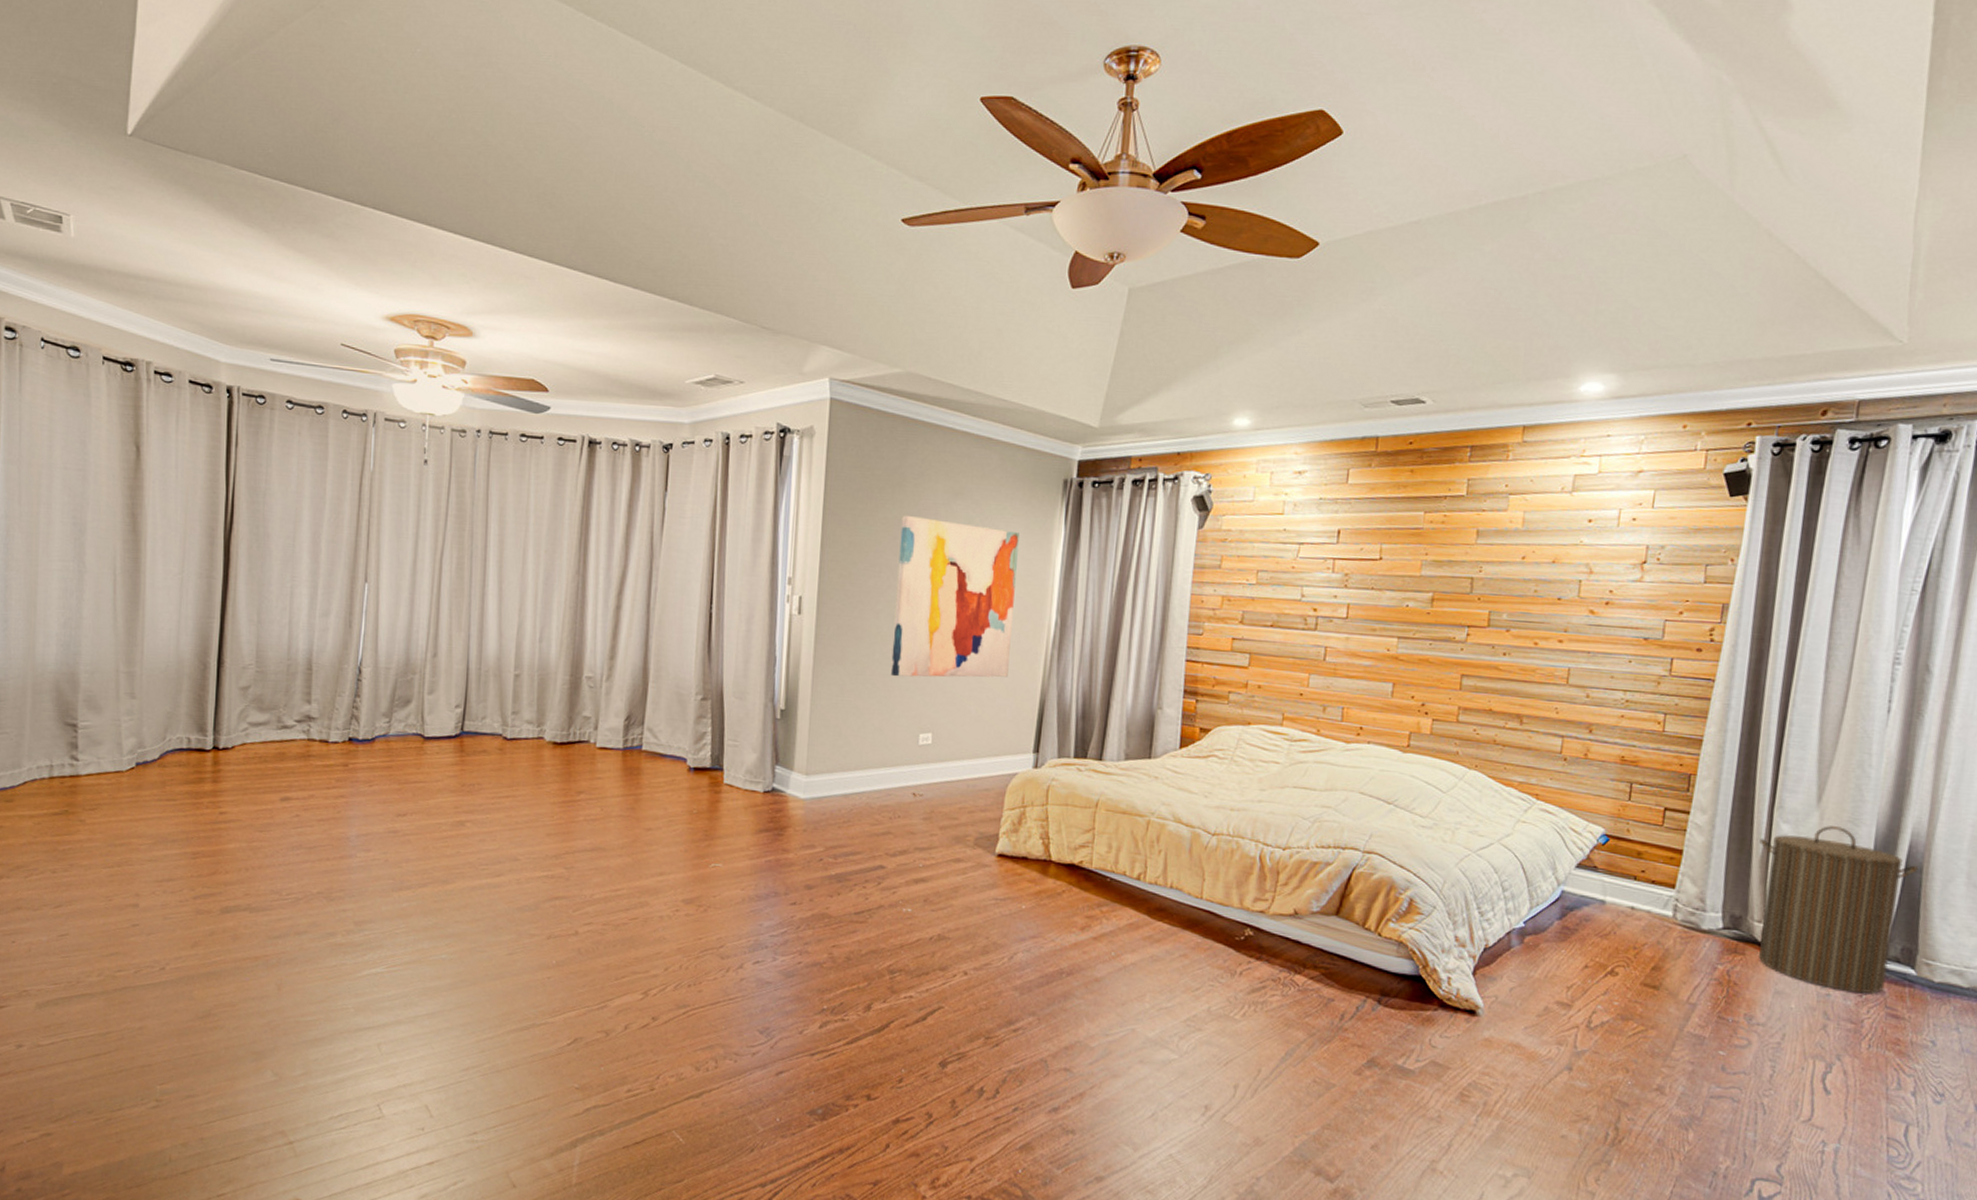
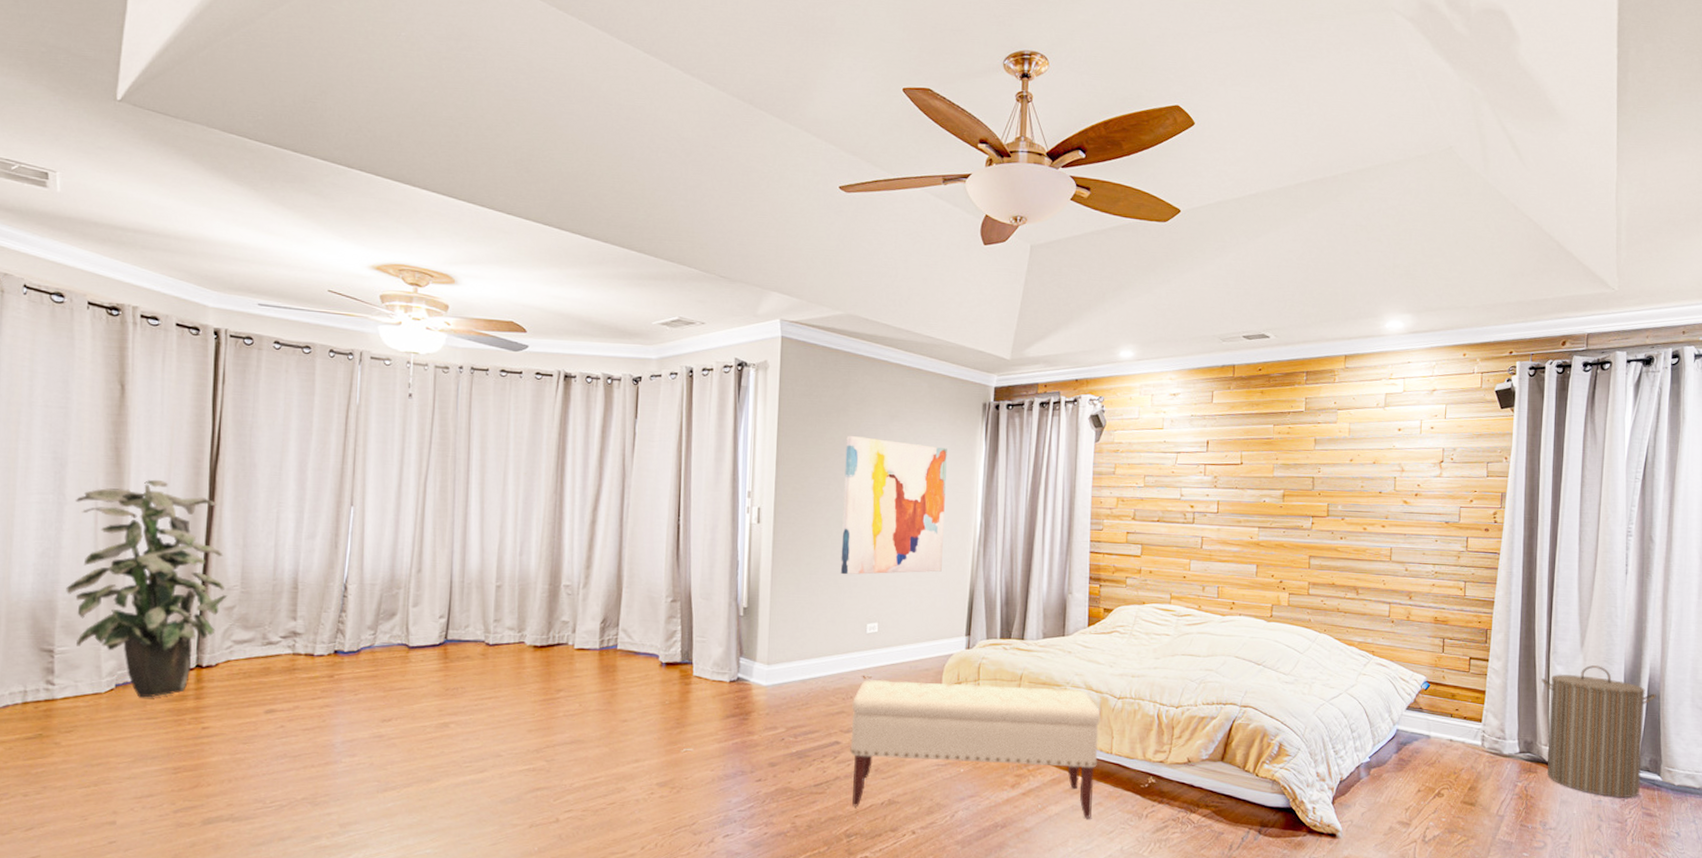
indoor plant: none [87,548,243,779] -> present [66,479,228,698]
bench: none [896,798,1191,971] -> present [850,679,1102,818]

